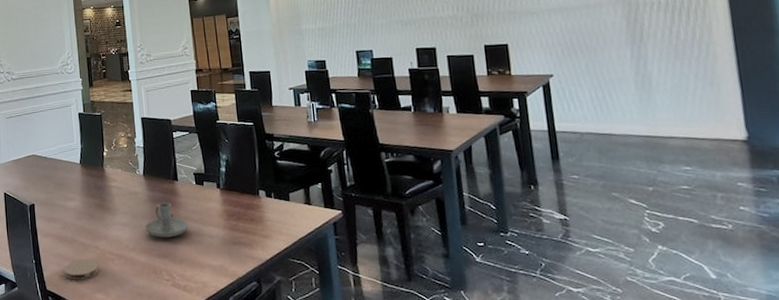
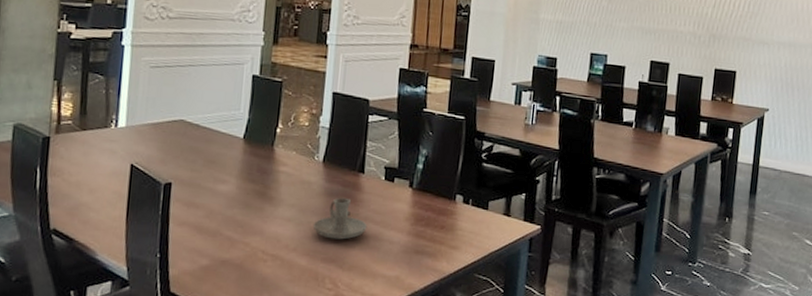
coaster: present [63,260,98,280] -> none [197,258,244,283]

